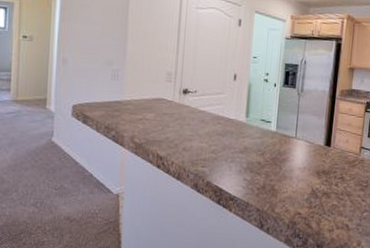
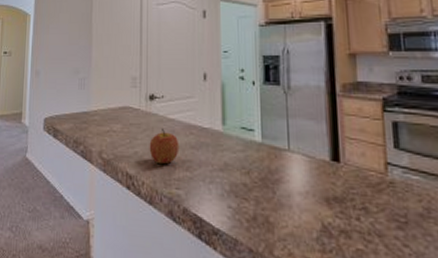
apple: none [180,119,208,147] -> present [149,129,179,164]

